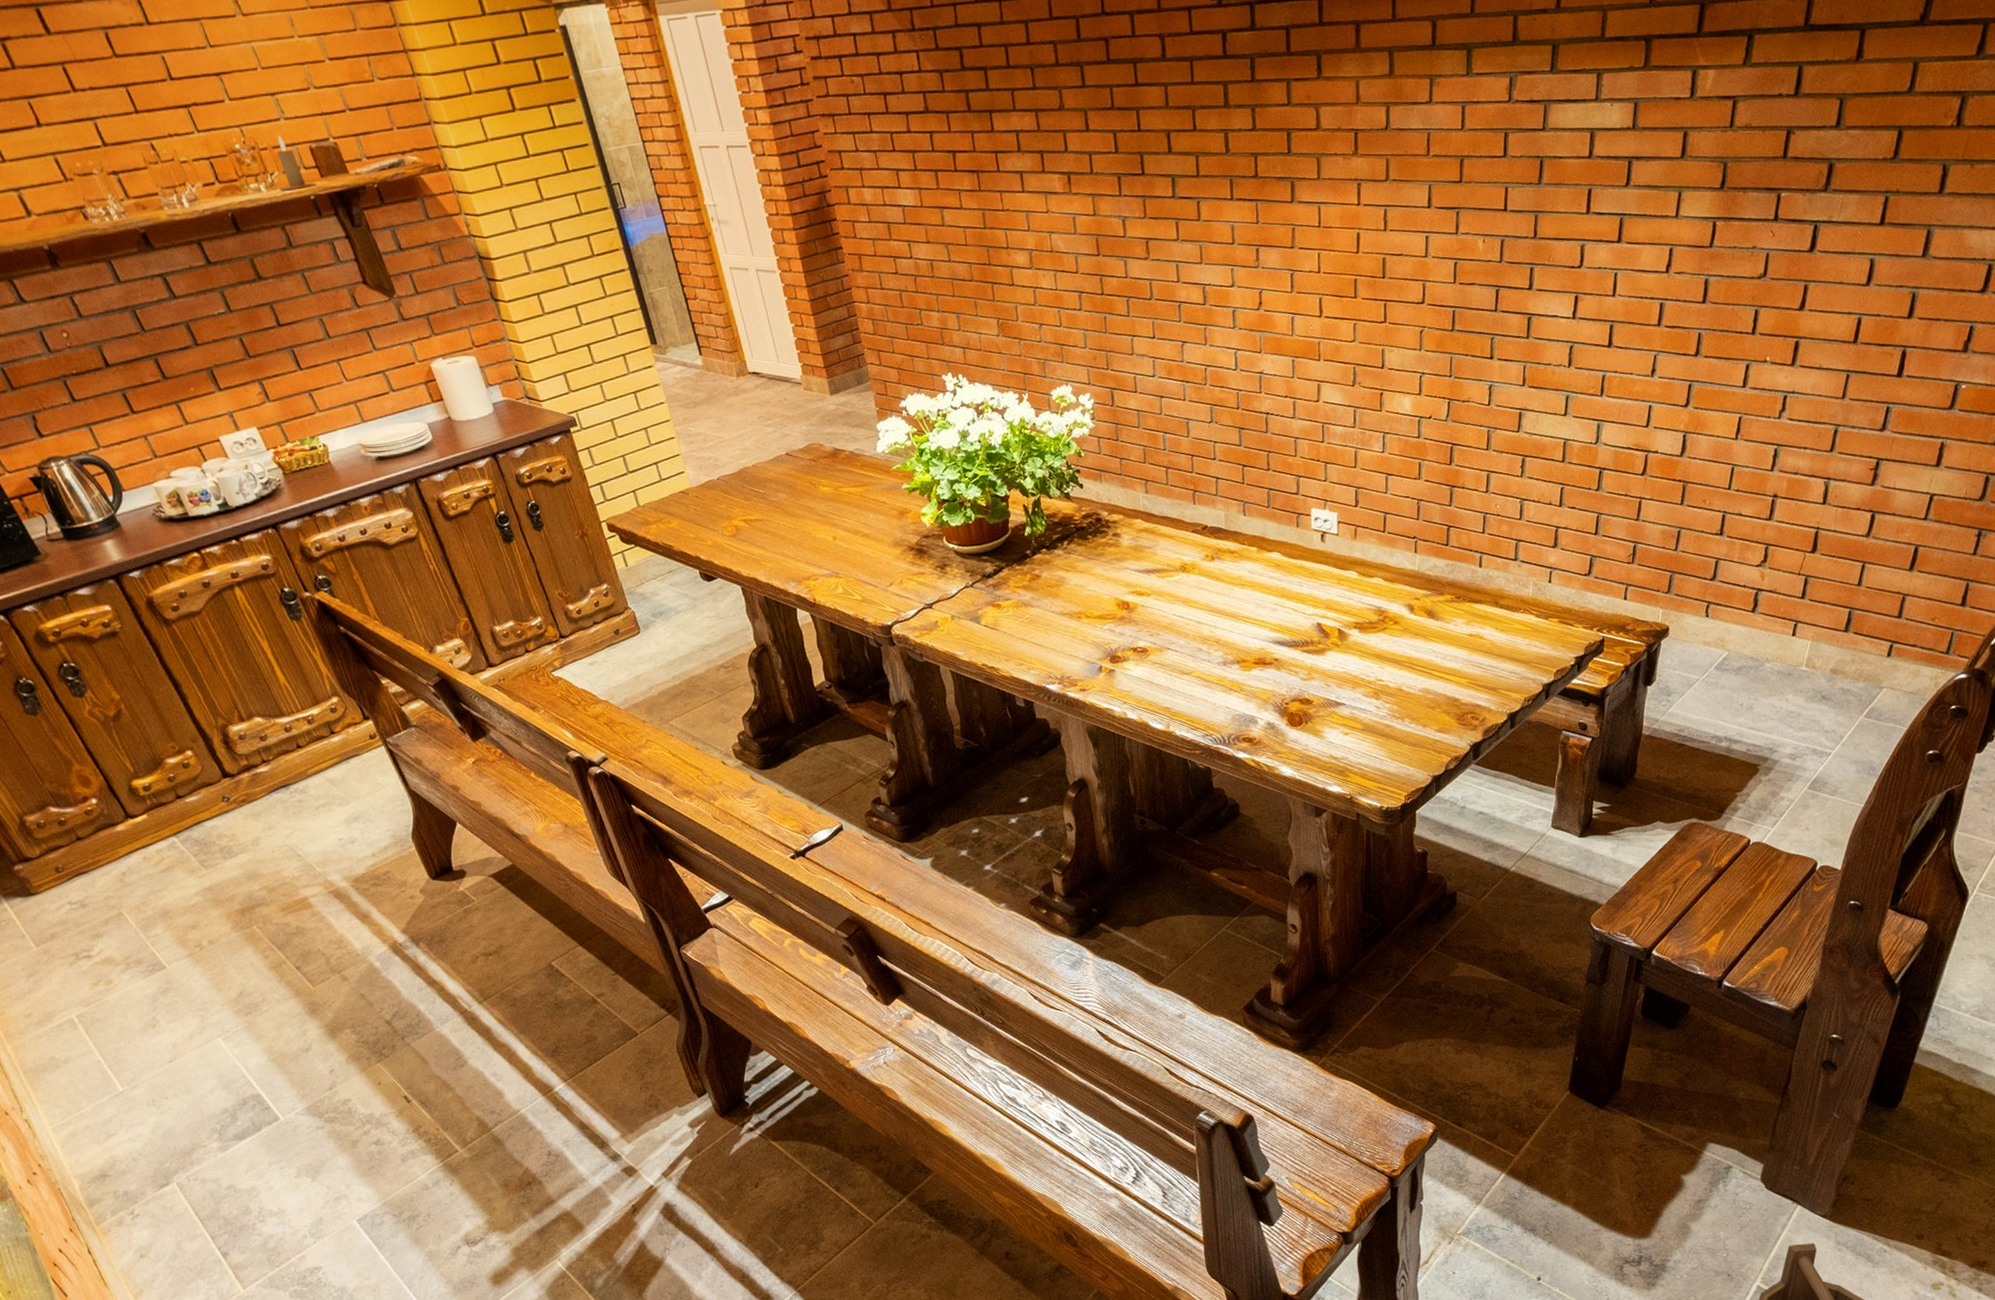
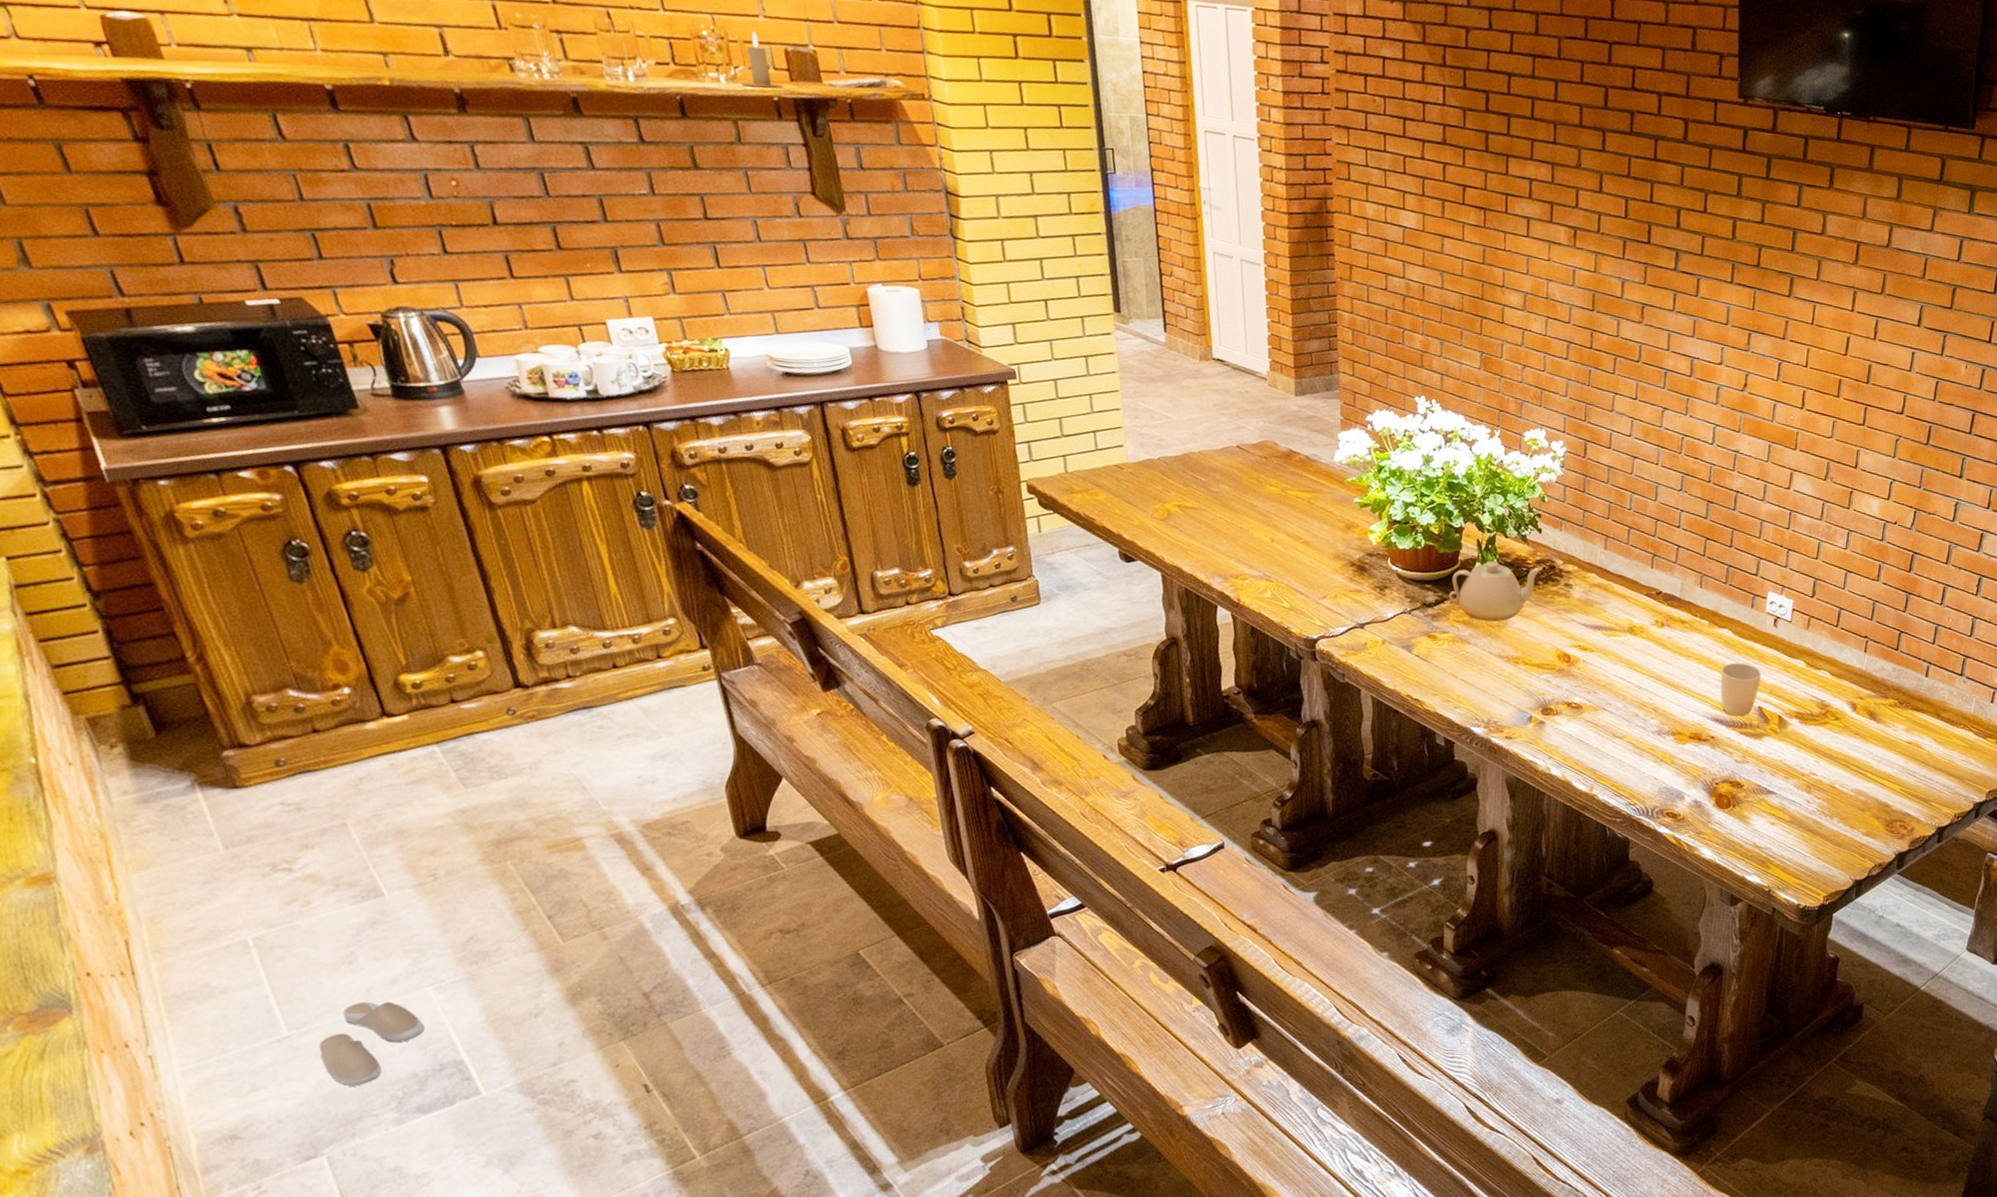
slippers: none [148,1053,224,1125] -> present [319,1001,425,1086]
teapot: none [1005,522,1090,583] -> present [1448,561,1543,622]
cup: none [1276,583,1316,636] -> present [1720,663,1762,717]

